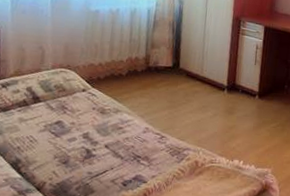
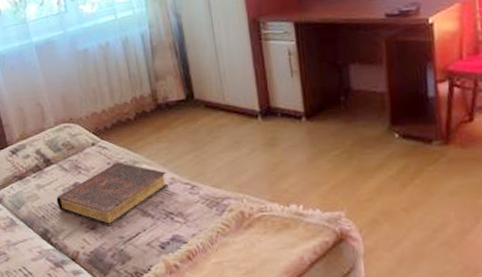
book: none [35,109,142,163] -> present [56,162,169,227]

